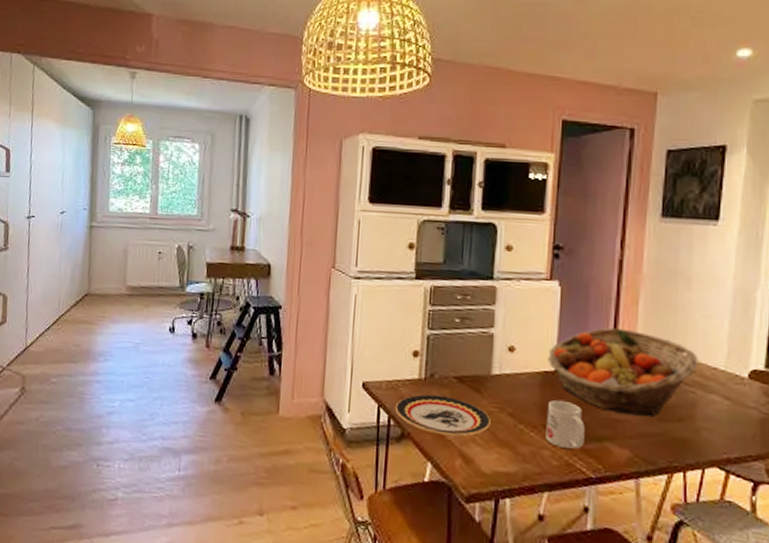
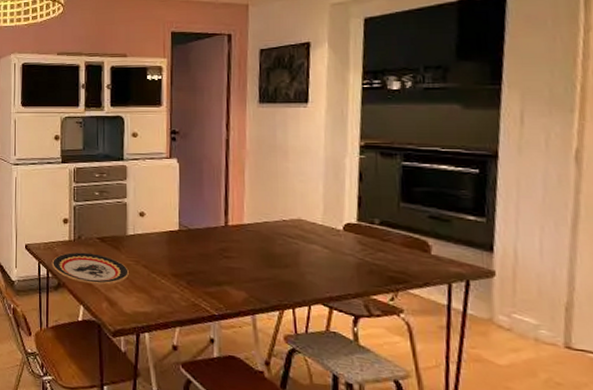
mug: present [545,399,585,450] -> none [174,253,207,293]
fruit basket: present [547,327,699,418] -> none [172,193,299,265]

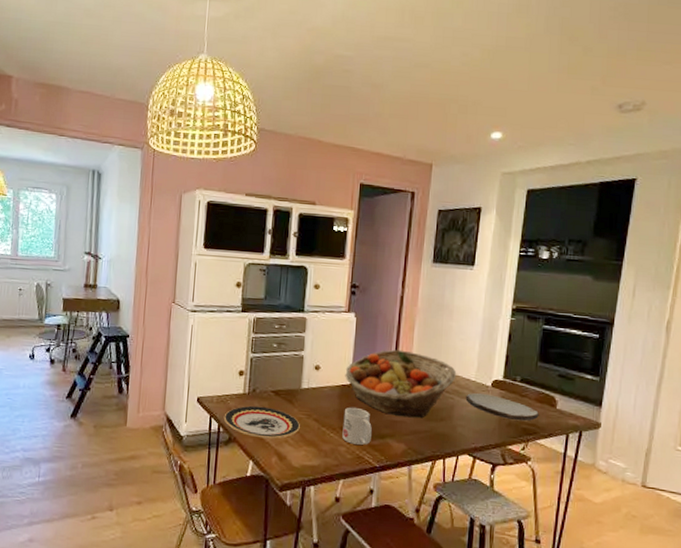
fruit basket: none [172,193,299,265] -> present [345,349,457,419]
mug: none [174,253,207,293] -> present [342,407,372,446]
plate: none [312,238,408,269] -> present [465,393,539,422]

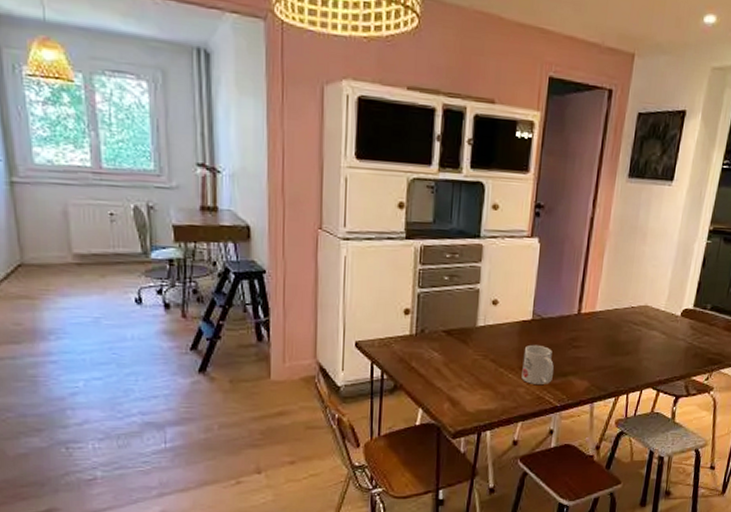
plate: present [223,405,300,439] -> none [387,348,475,384]
fruit basket: present [345,349,457,419] -> none [526,279,646,353]
plate: present [465,393,539,422] -> none [653,324,726,351]

